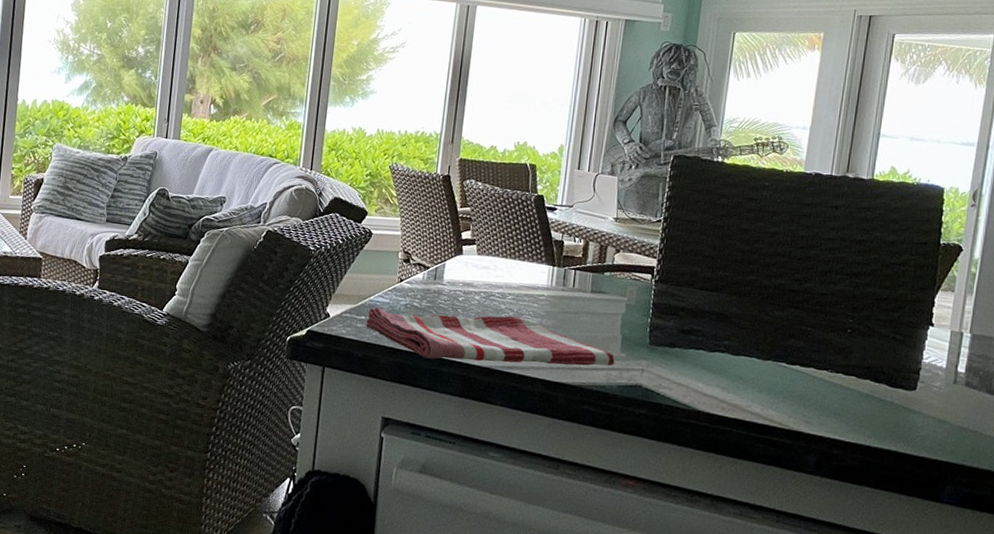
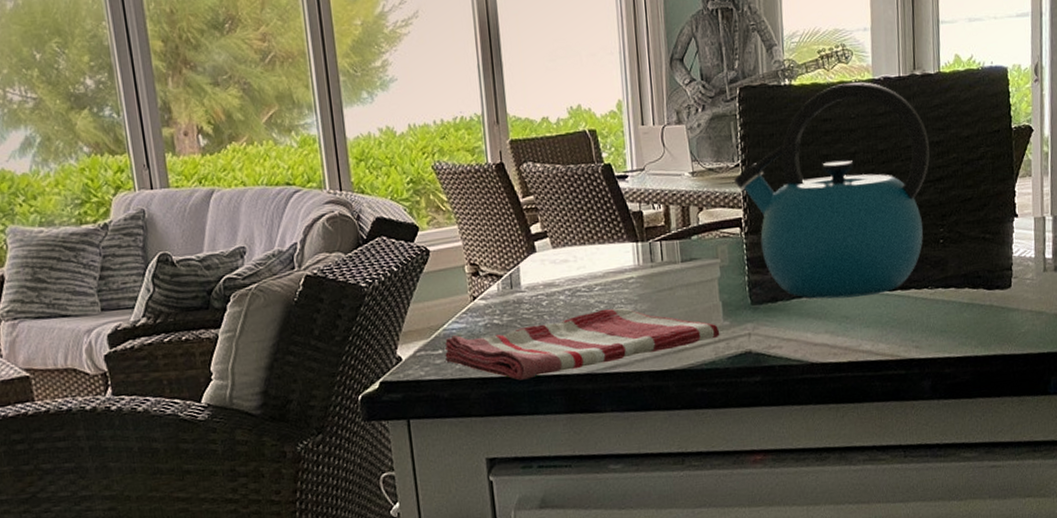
kettle: none [654,170,852,365] -> present [734,82,930,299]

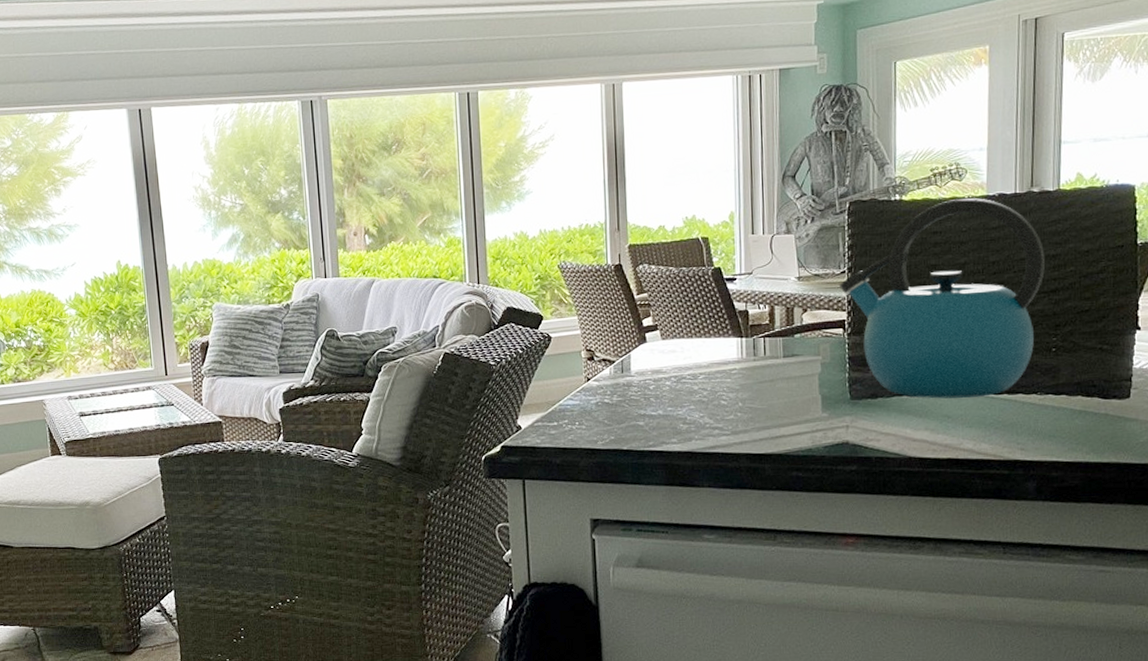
dish towel: present [444,307,720,381] -> none [559,395,818,453]

